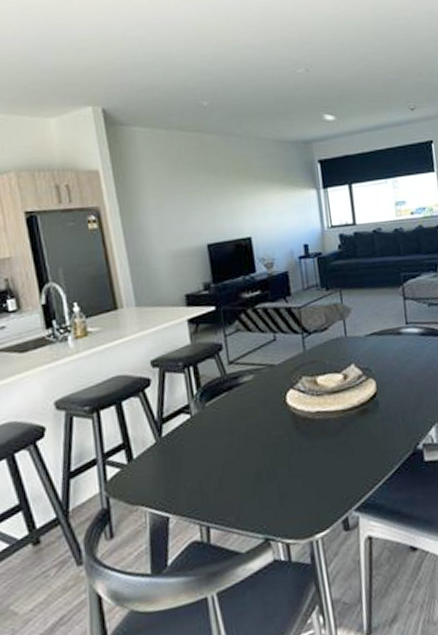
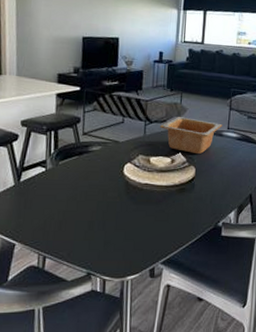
serving bowl: none [321,319,399,363] -> present [160,117,222,154]

